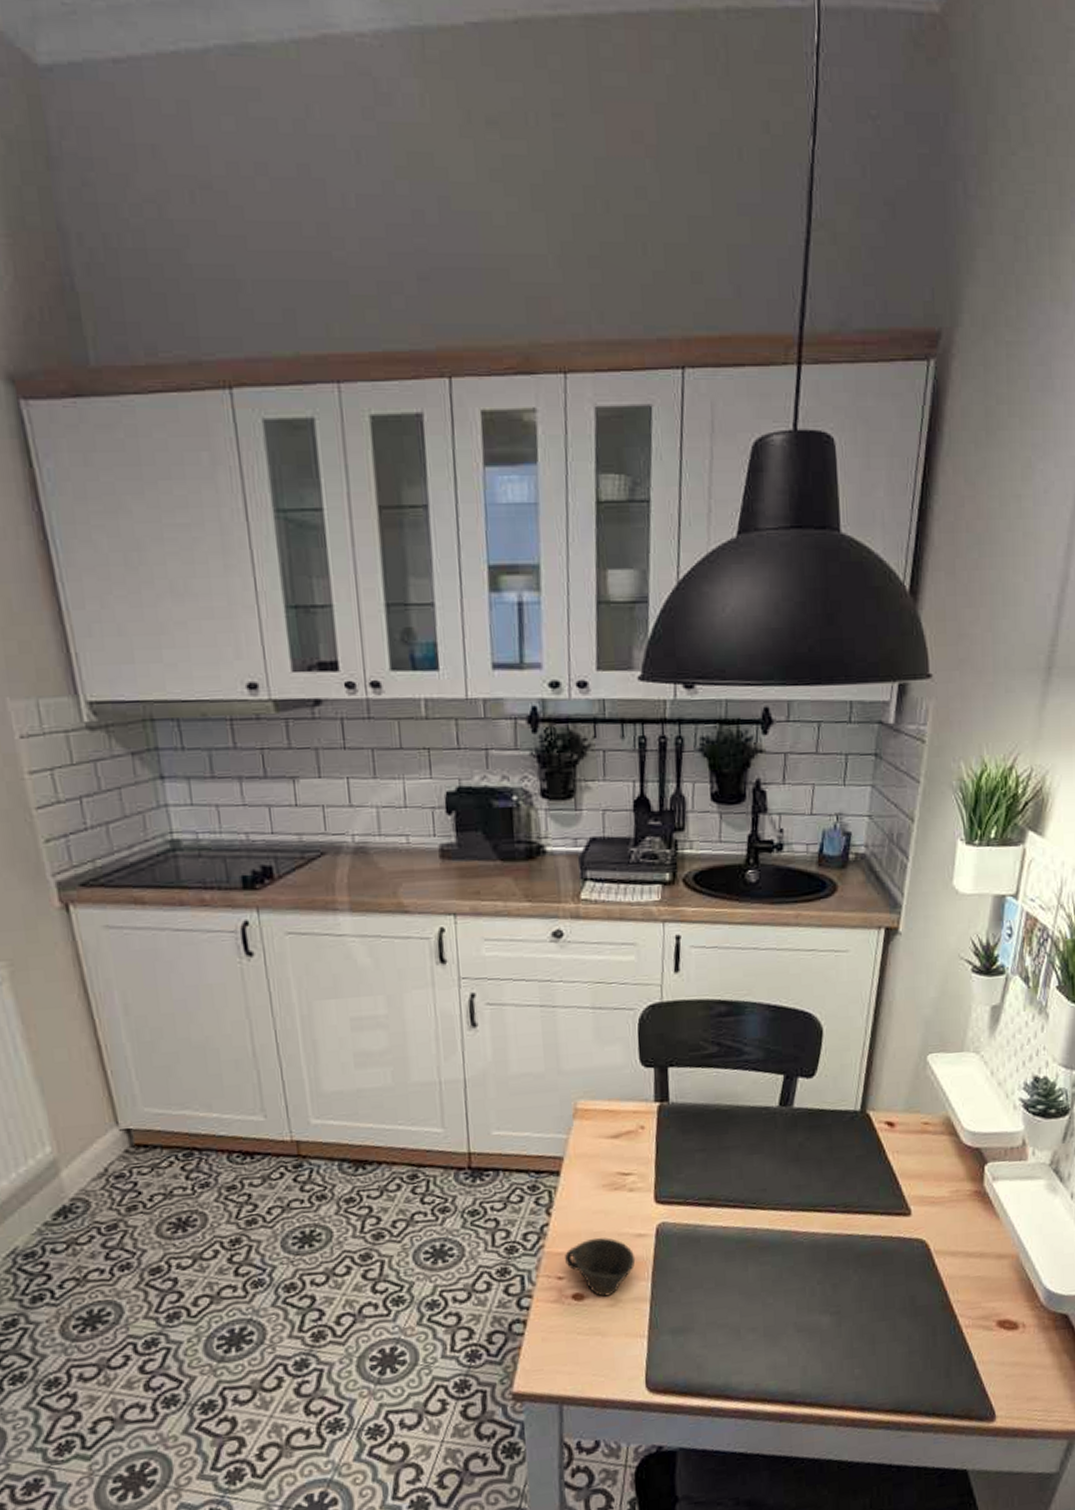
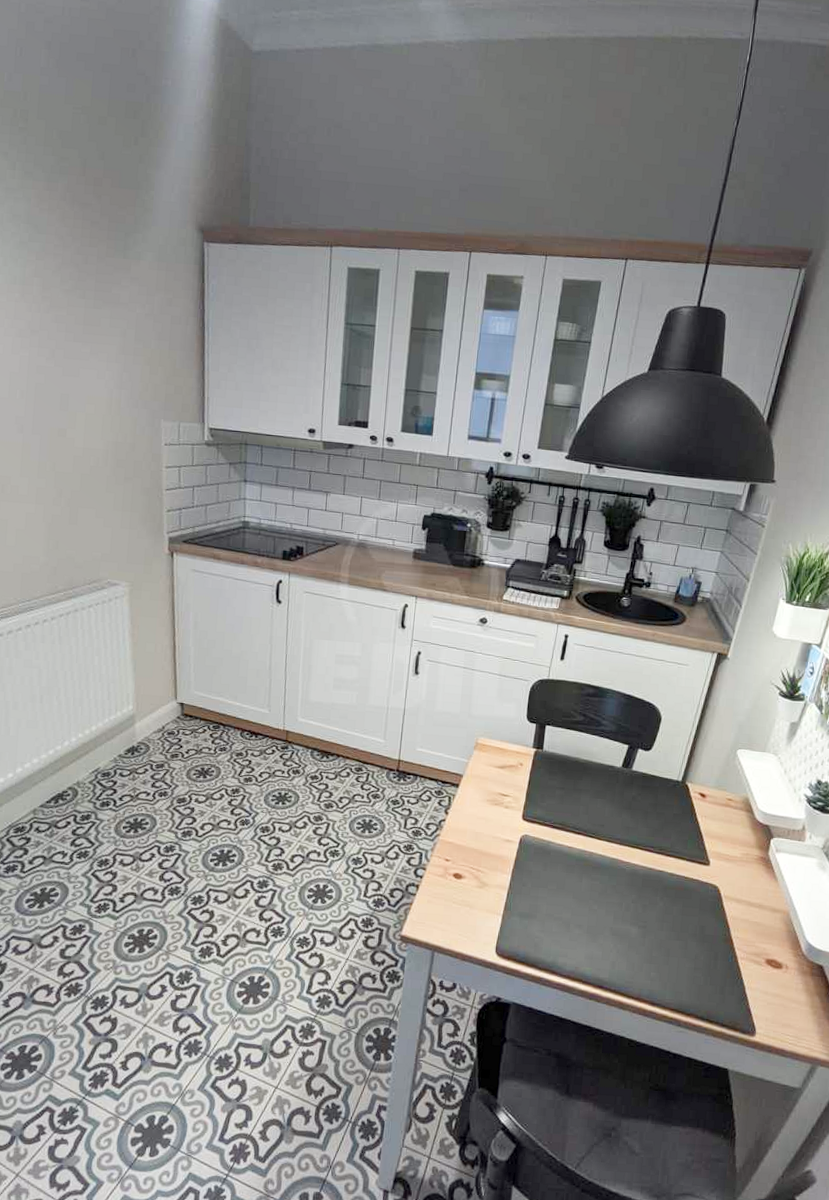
cup: present [565,1238,636,1297] -> none [453,837,502,880]

